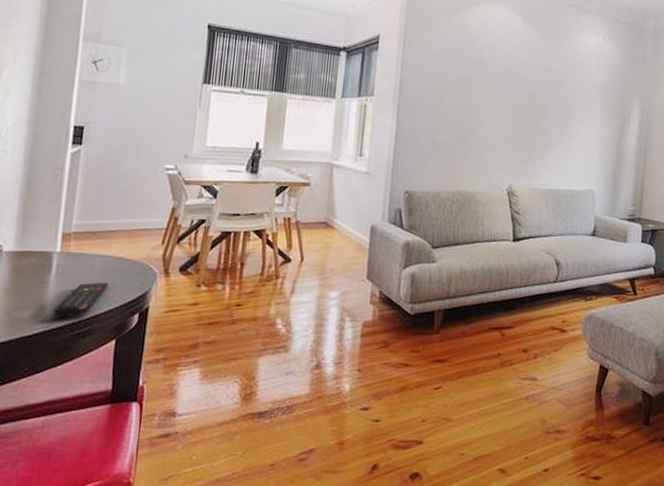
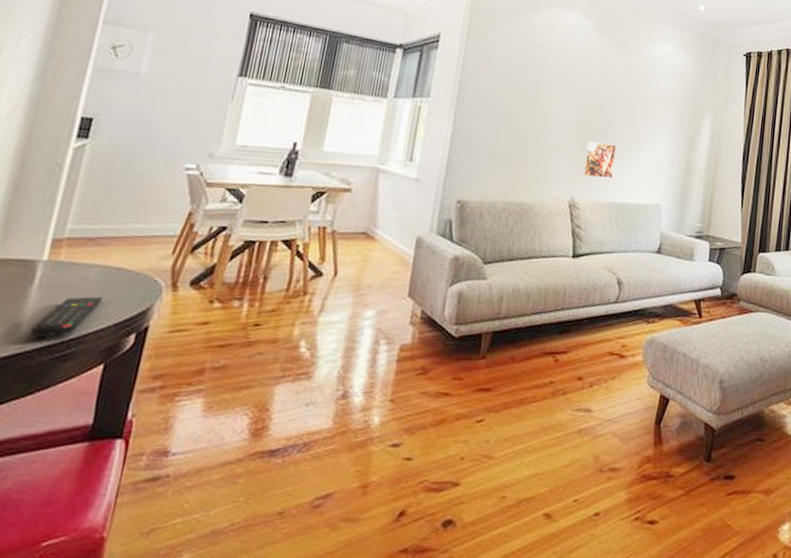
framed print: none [517,131,550,167] -> present [581,140,617,179]

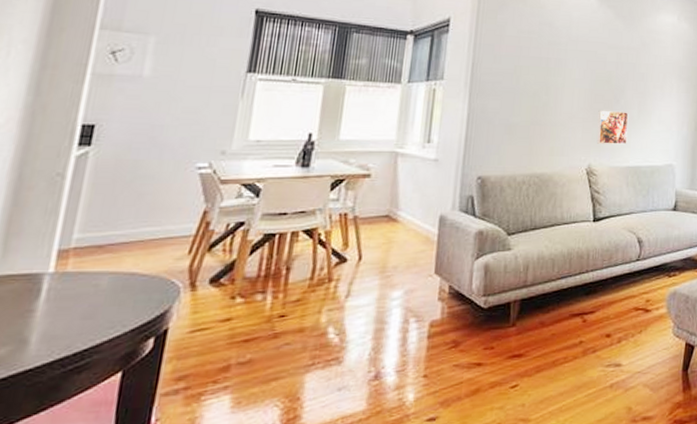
remote control: present [30,296,103,338] -> none [39,303,116,351]

